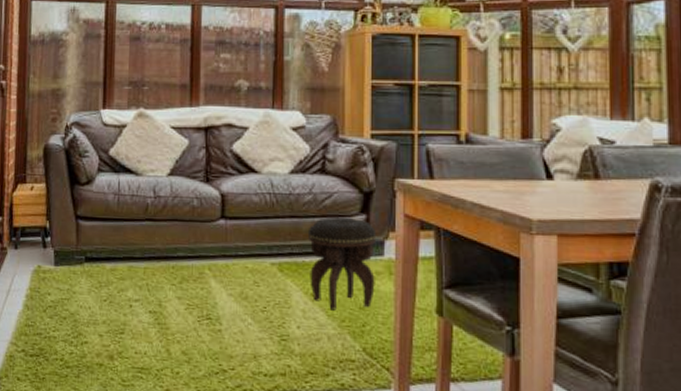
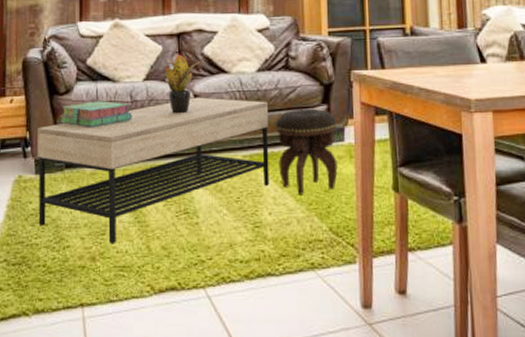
coffee table: none [56,197,300,345] -> present [37,97,270,245]
stack of books: none [80,194,155,221] -> present [59,101,132,127]
potted plant: none [190,149,229,214] -> present [164,54,201,114]

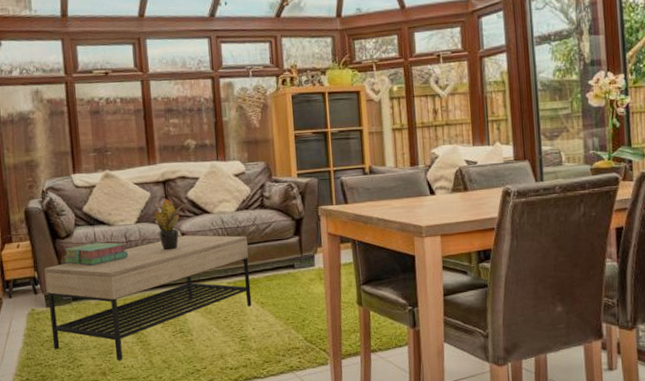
footstool: present [275,108,338,195] -> none [254,240,310,313]

